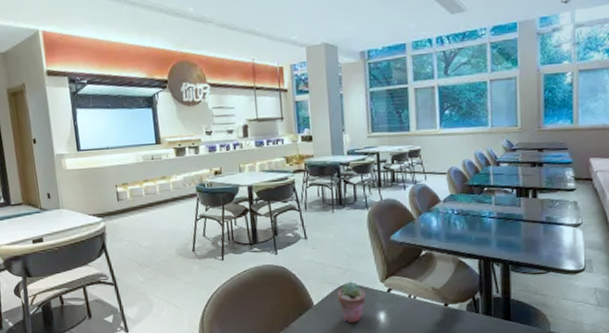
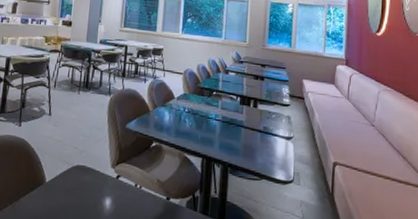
potted succulent: present [337,281,366,323] -> none [69,163,96,205]

